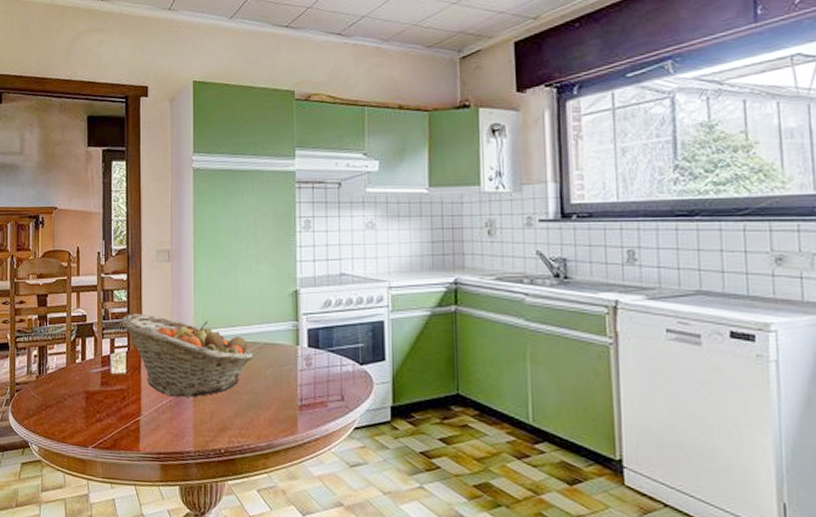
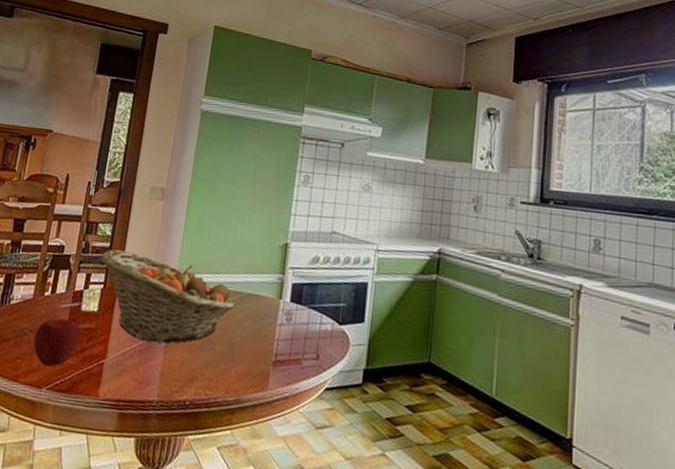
apple: none [74,382,114,427] -> present [33,318,81,367]

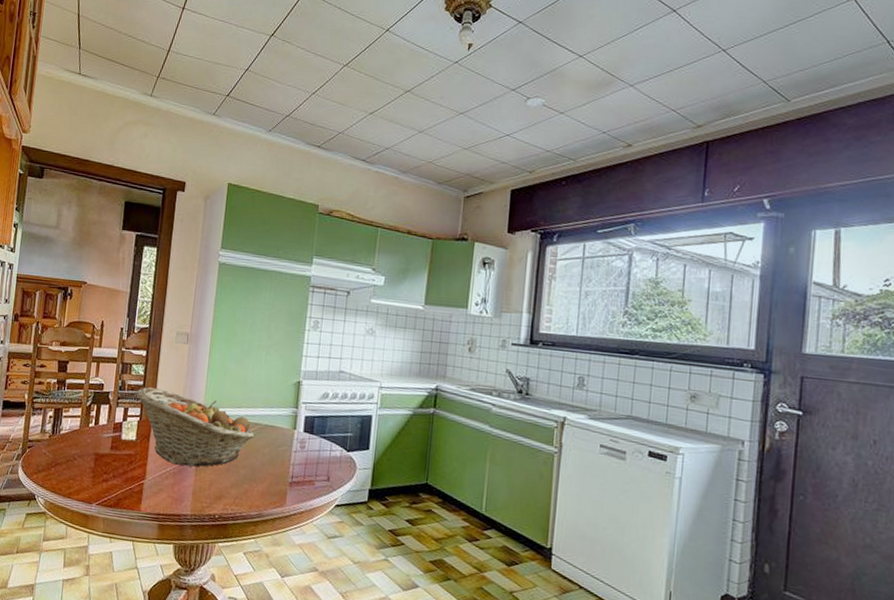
apple: present [33,318,81,367] -> none [82,446,122,486]

